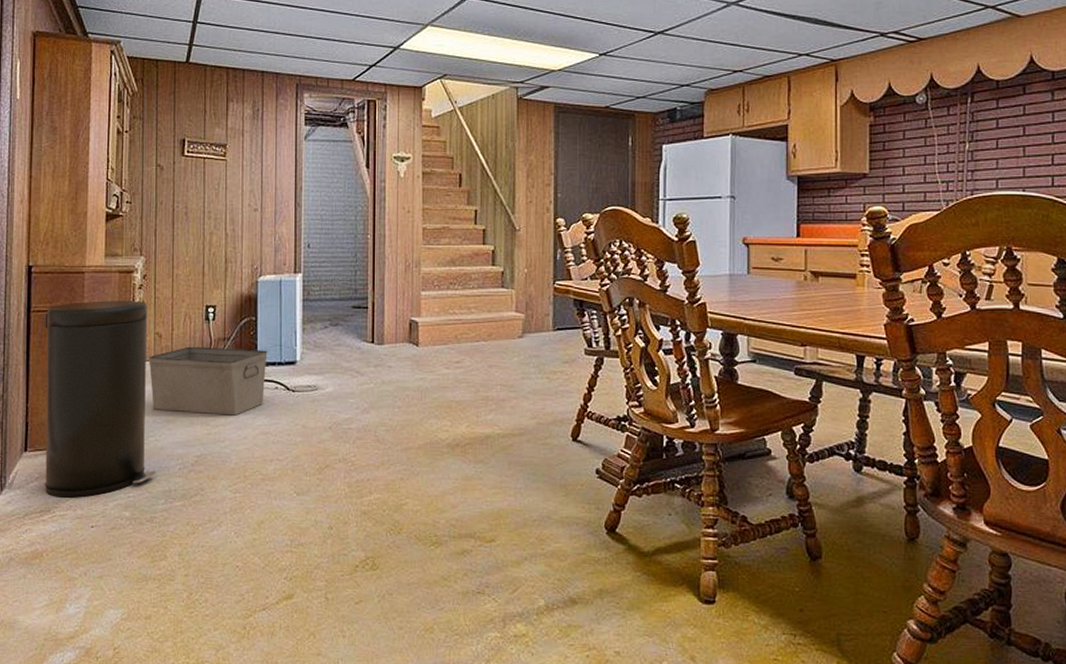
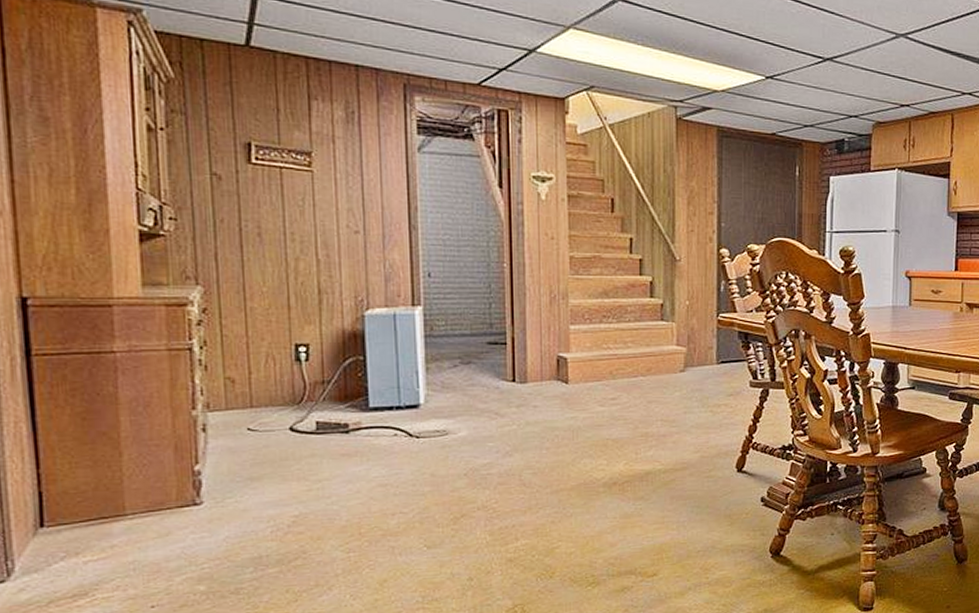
pedal bin: present [45,300,156,498] -> none [55,340,240,578]
storage bin: present [148,346,268,416] -> none [218,392,382,469]

